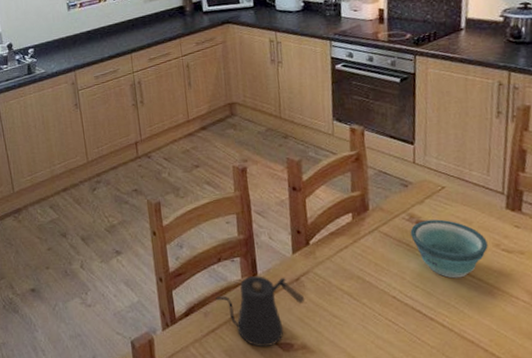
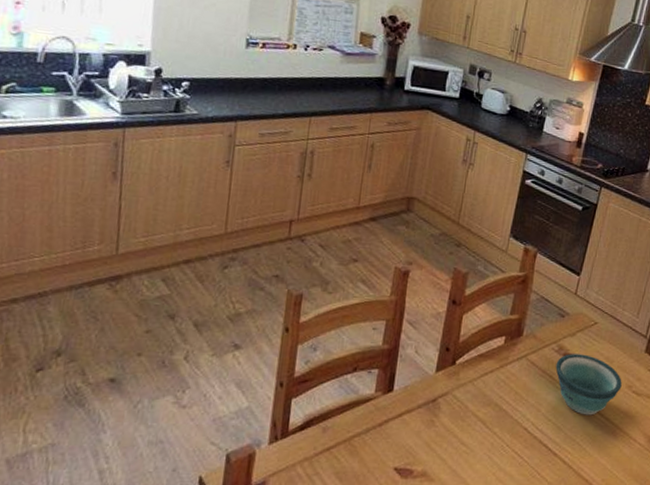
kettle: present [215,276,305,348] -> none [339,392,438,472]

